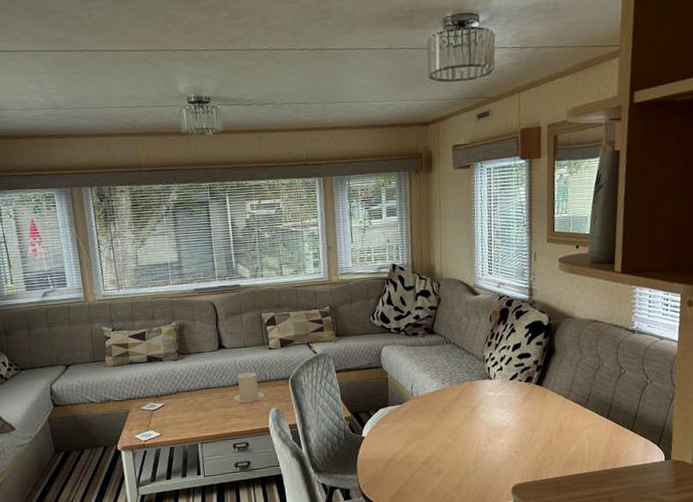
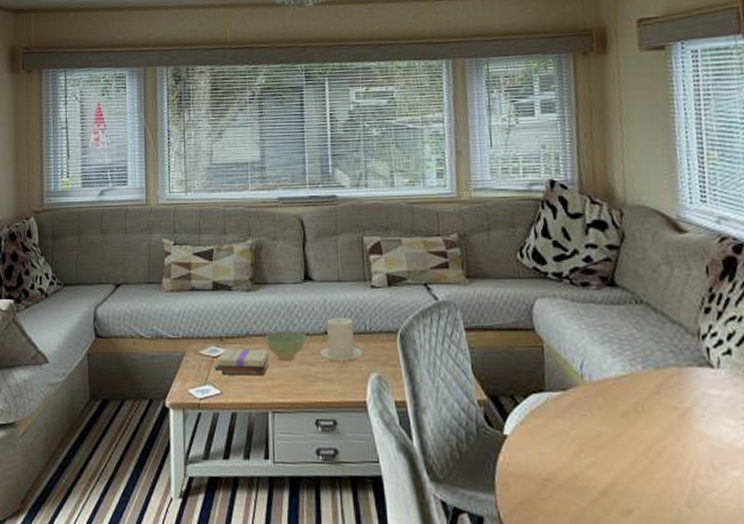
books: none [154,400,196,422] -> present [214,349,270,376]
bowl: none [191,385,223,407] -> present [264,331,307,361]

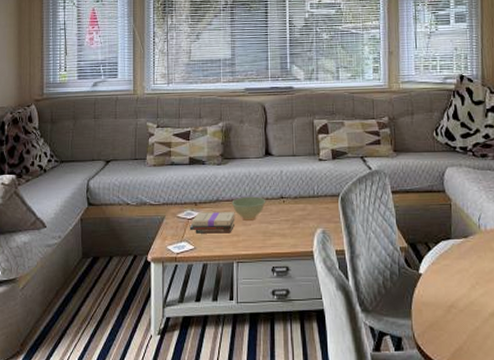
candle: present [319,317,364,362] -> none [276,184,312,220]

